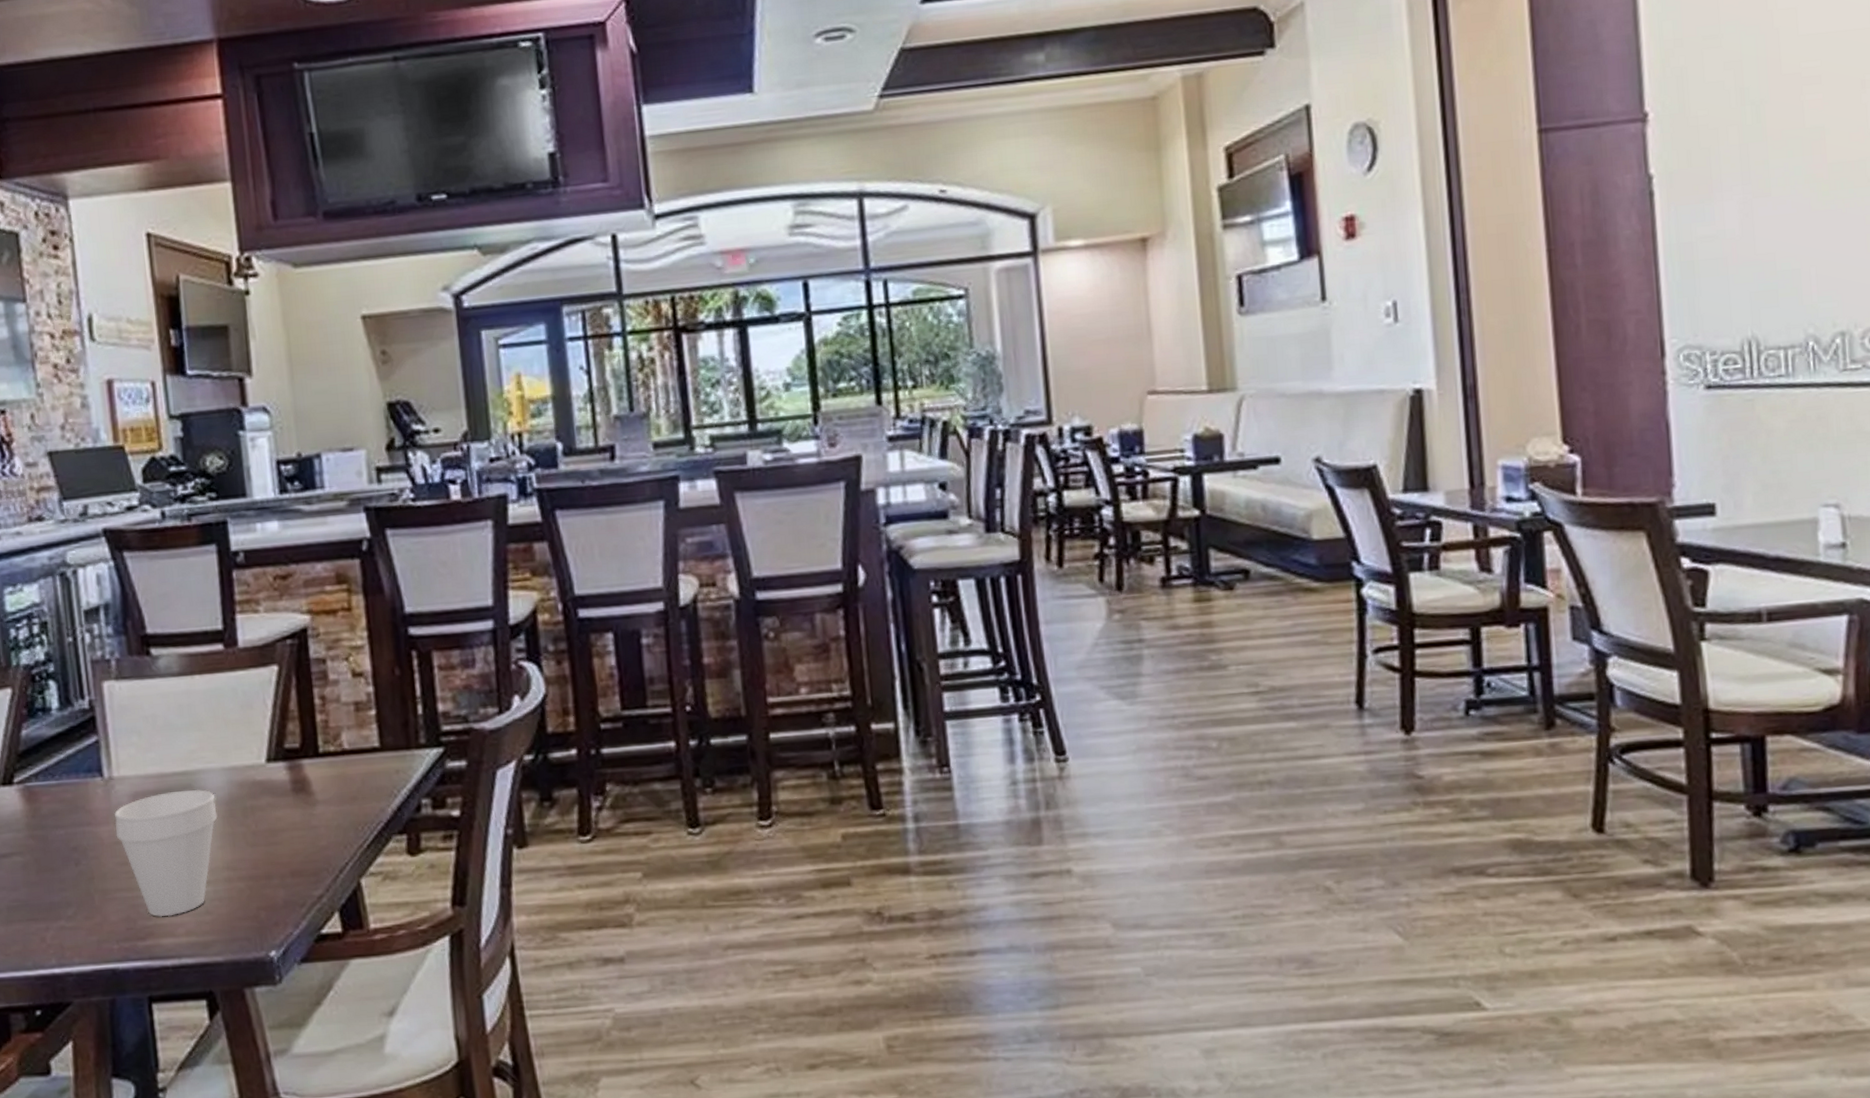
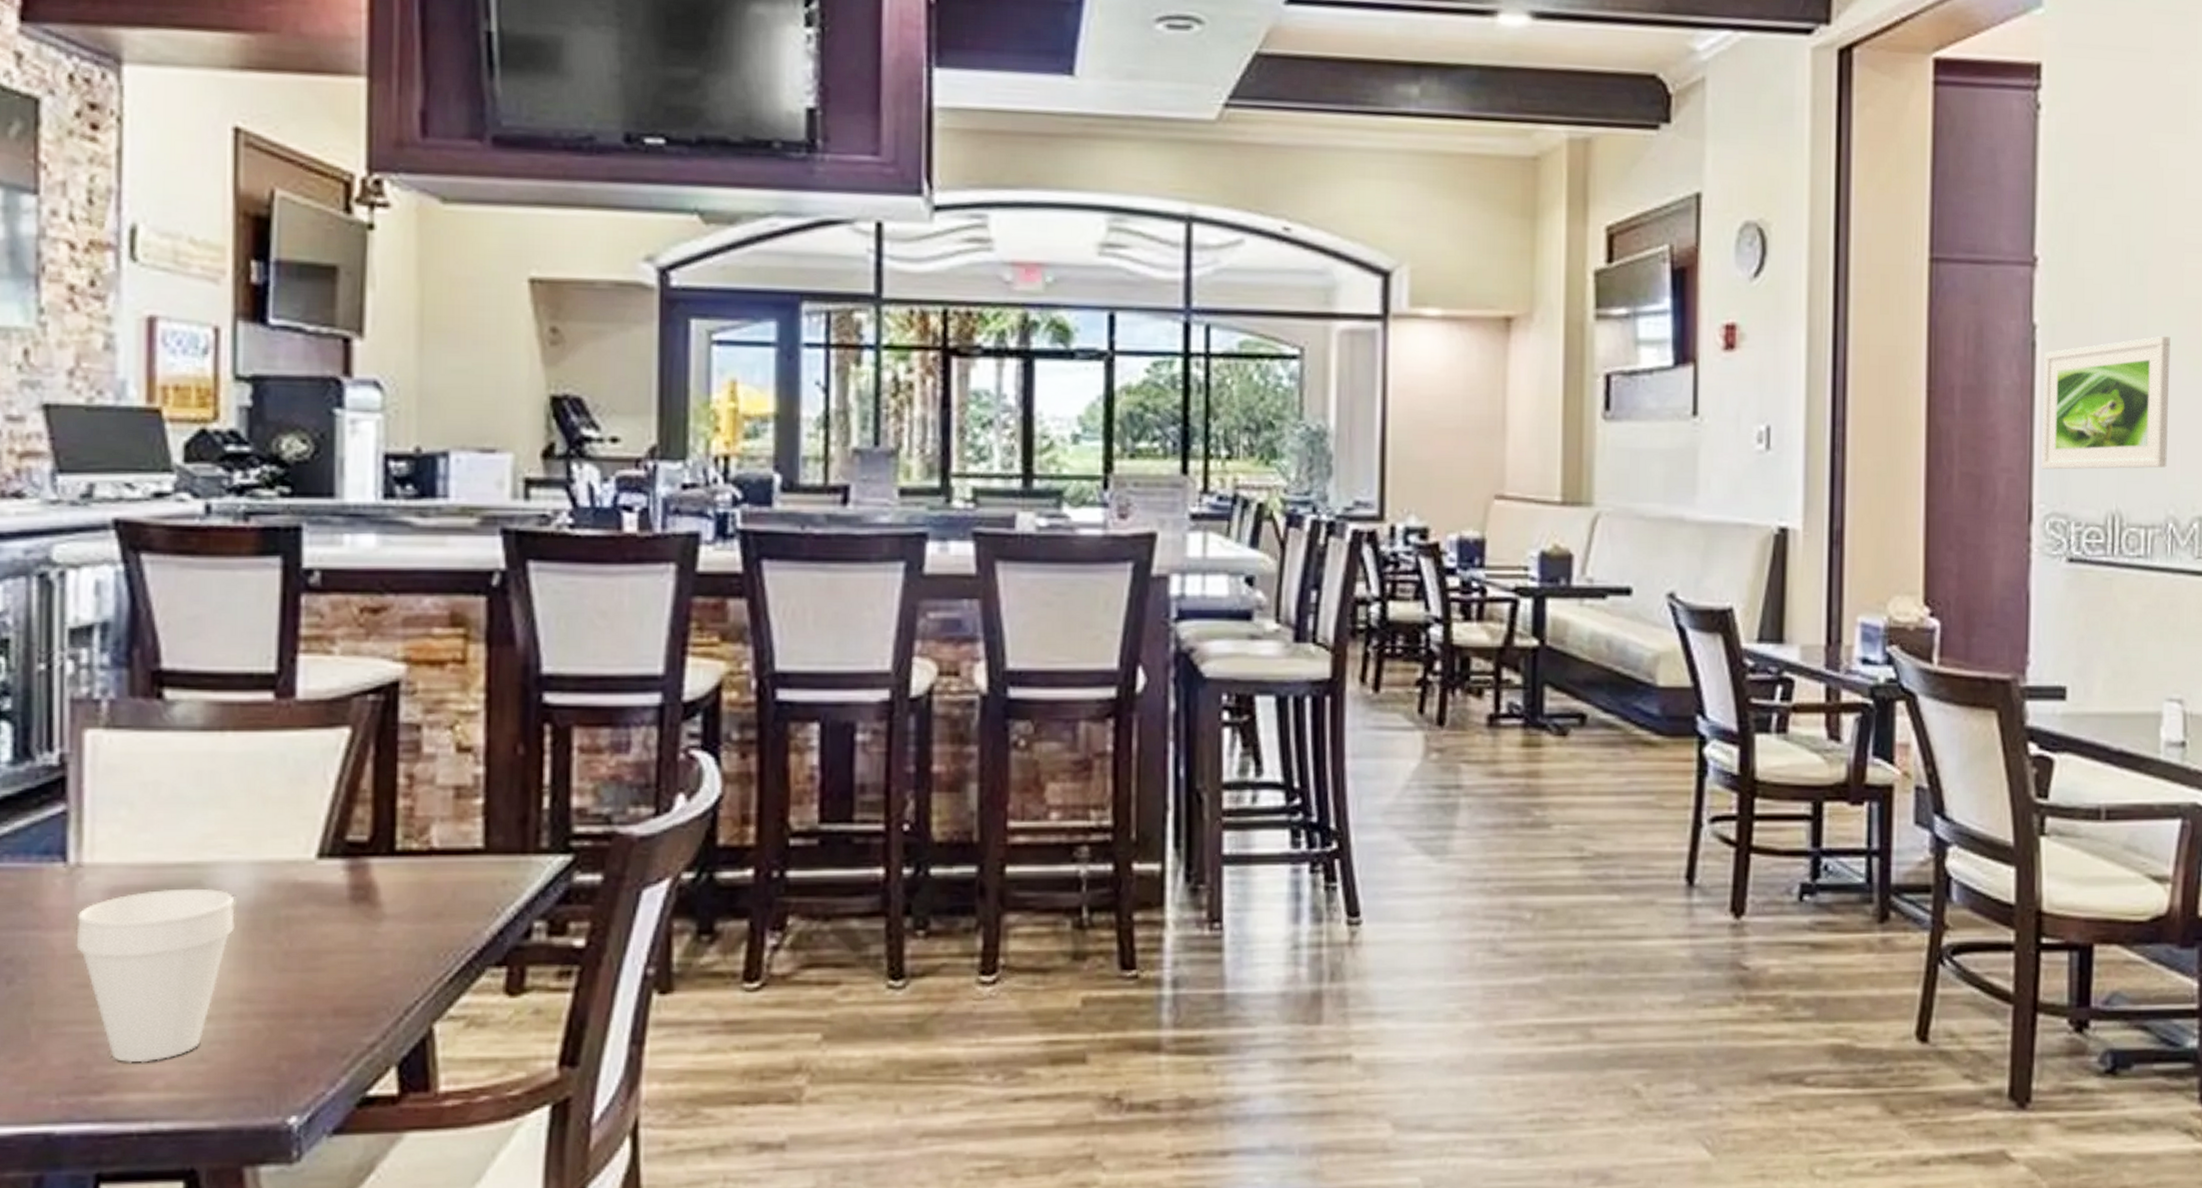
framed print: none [1663,167,1802,307] -> present [2041,336,2170,470]

